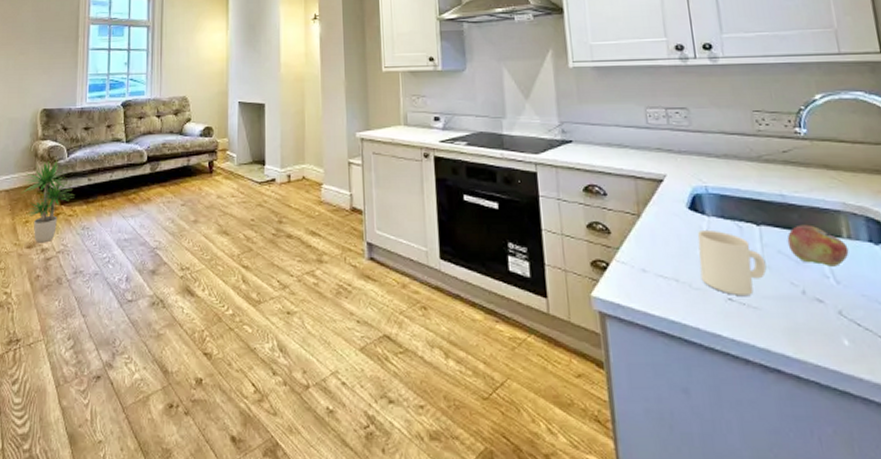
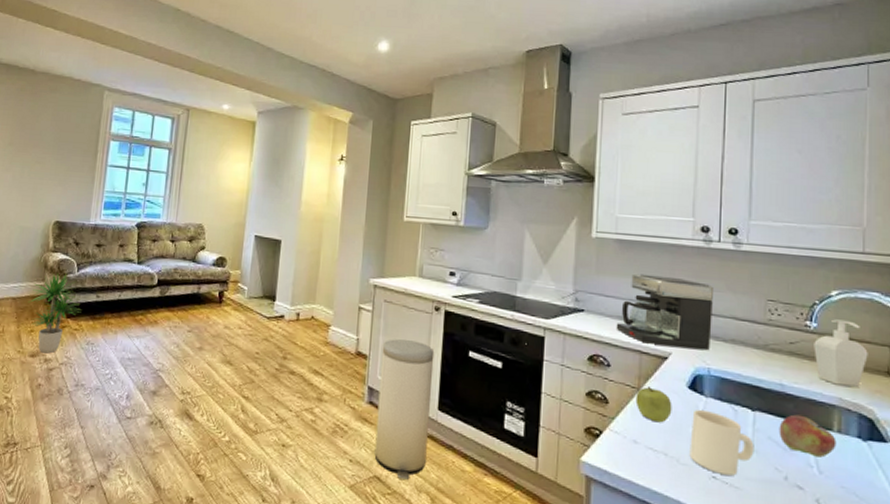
pedal bin: none [376,191,435,337] -> present [374,339,435,481]
coffee maker: none [606,98,704,169] -> present [616,273,715,351]
fruit: none [637,212,676,248] -> present [635,387,672,423]
soap bottle: none [806,123,864,189] -> present [814,319,868,387]

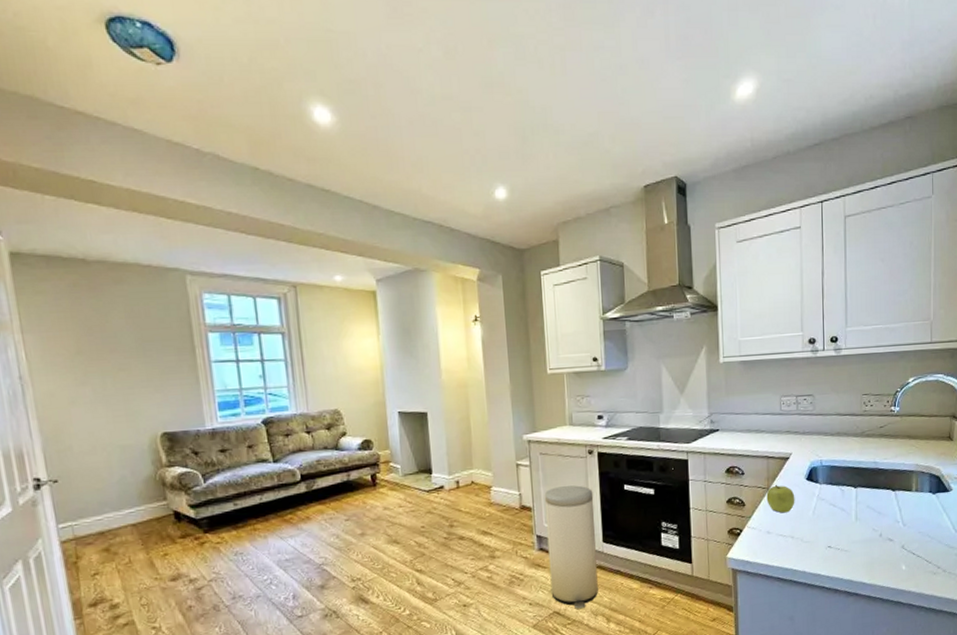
potted plant: present [27,272,82,354] -> none [152,487,220,575]
coffee maker: present [616,273,715,351] -> none [746,387,822,449]
mug: present [689,409,754,476] -> none [810,494,858,543]
fruit: present [779,414,837,458] -> none [874,483,915,514]
soap bottle: present [814,319,868,387] -> none [897,401,936,455]

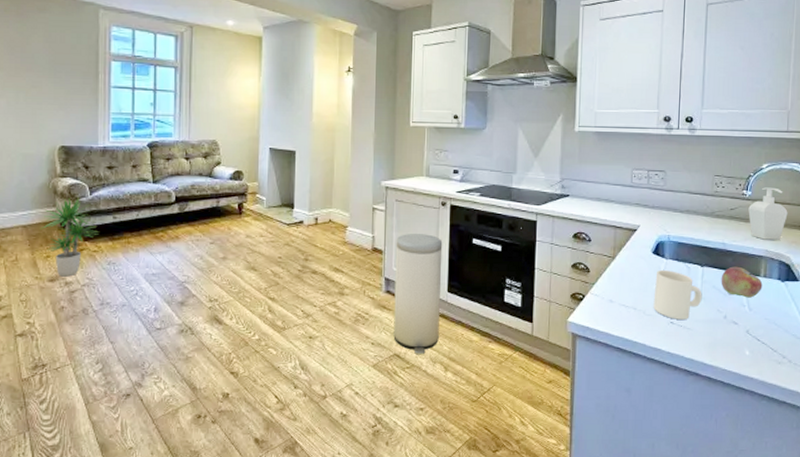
potted plant: none [152,487,220,575] -> present [40,197,99,277]
fruit: present [766,485,795,513] -> none [611,255,640,284]
mug: none [810,494,858,543] -> present [653,269,702,320]
fruit: none [874,483,915,514] -> present [721,266,763,298]
soap bottle: none [897,401,936,455] -> present [748,187,788,240]

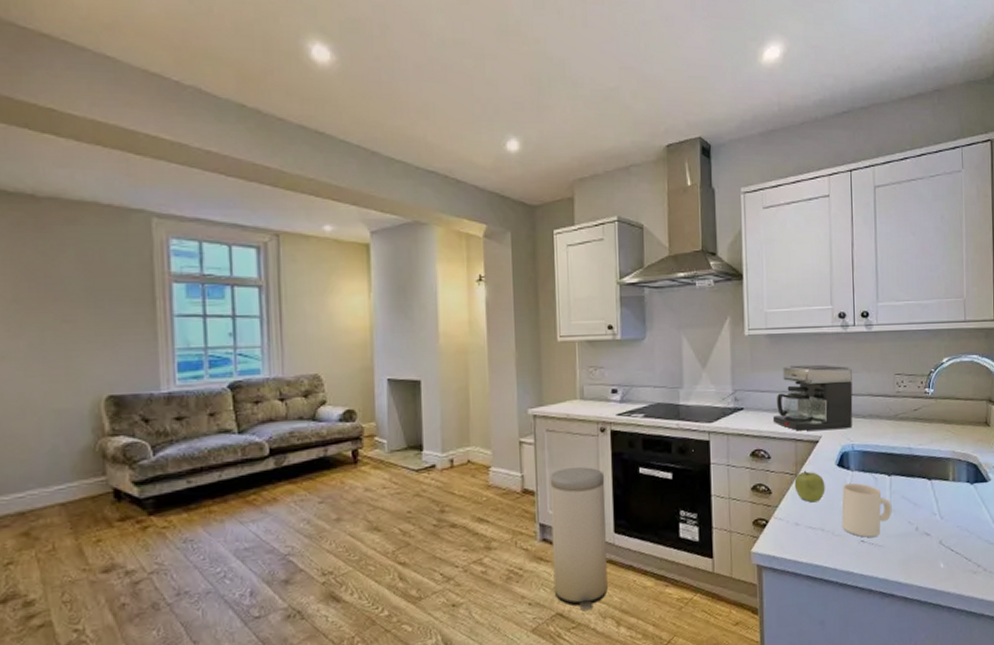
potted plant: present [40,197,99,277] -> none [85,460,168,565]
coffee maker: none [595,160,674,221] -> present [772,364,853,431]
fruit: none [611,255,640,284] -> present [794,471,825,503]
fruit: present [721,266,763,298] -> none [909,472,952,506]
soap bottle: present [748,187,788,240] -> none [932,383,972,441]

